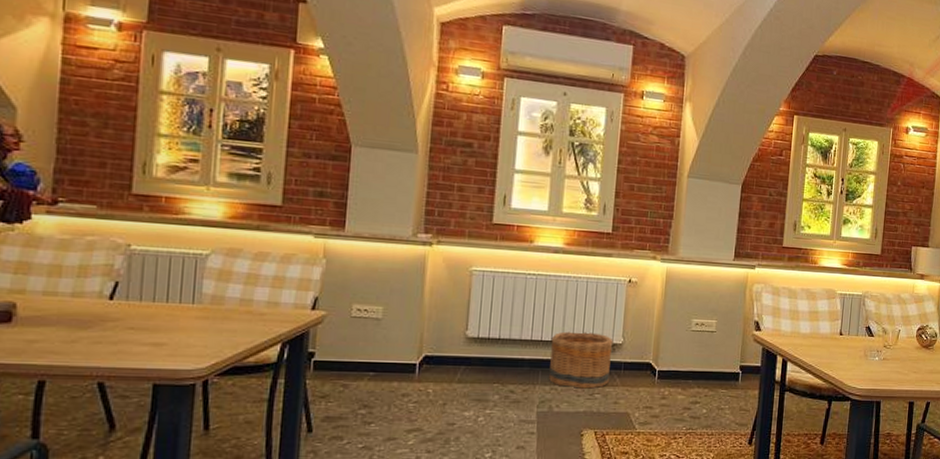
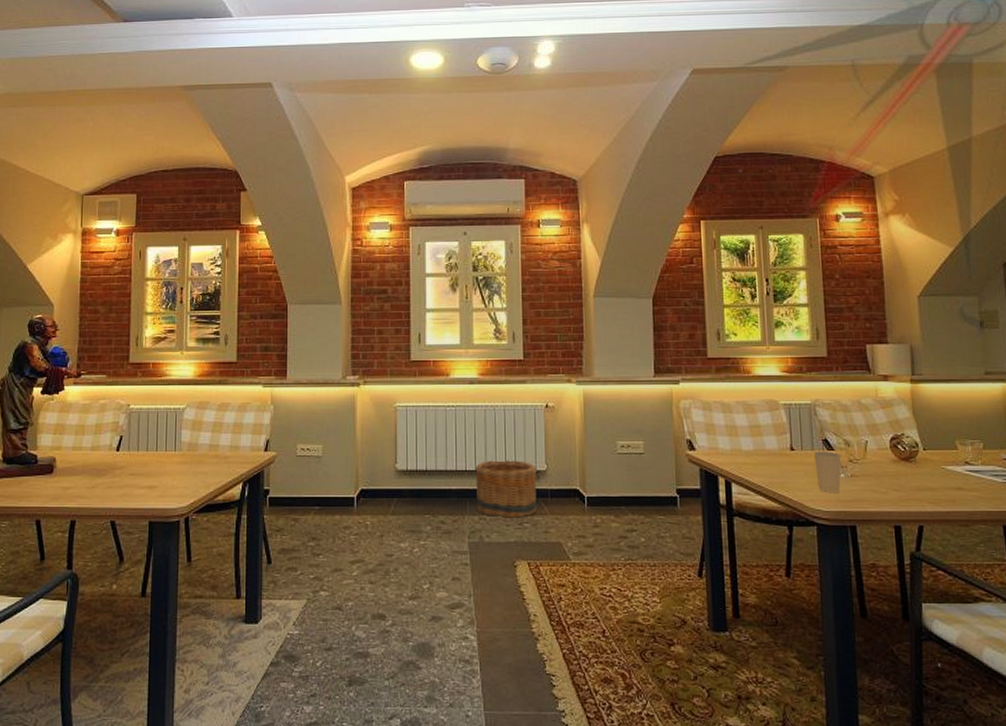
cup: none [856,336,879,374] -> present [814,451,842,494]

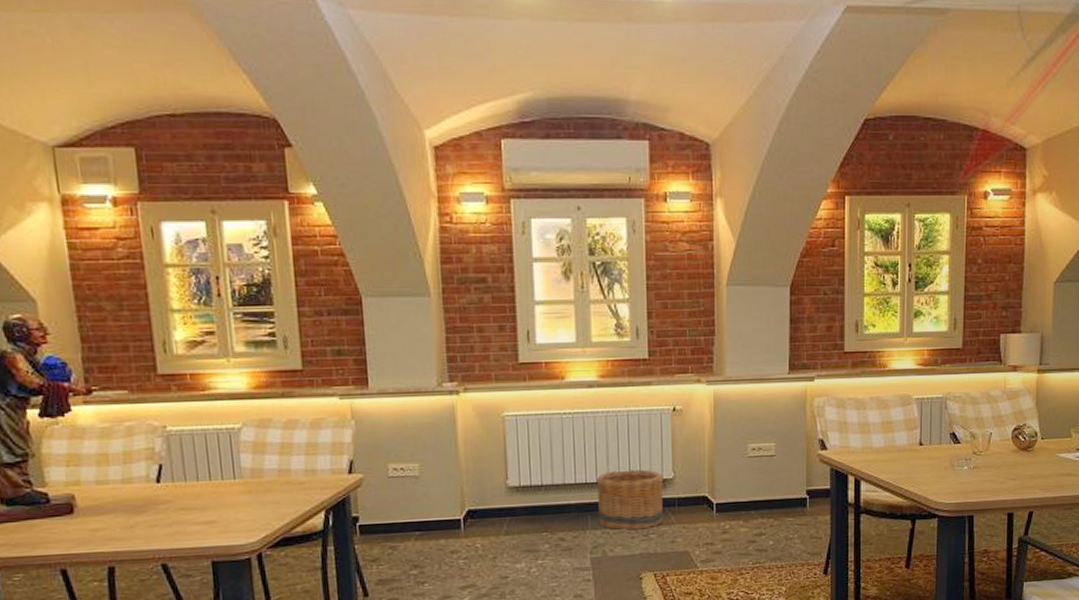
cup: present [814,451,842,494] -> none [941,444,967,486]

